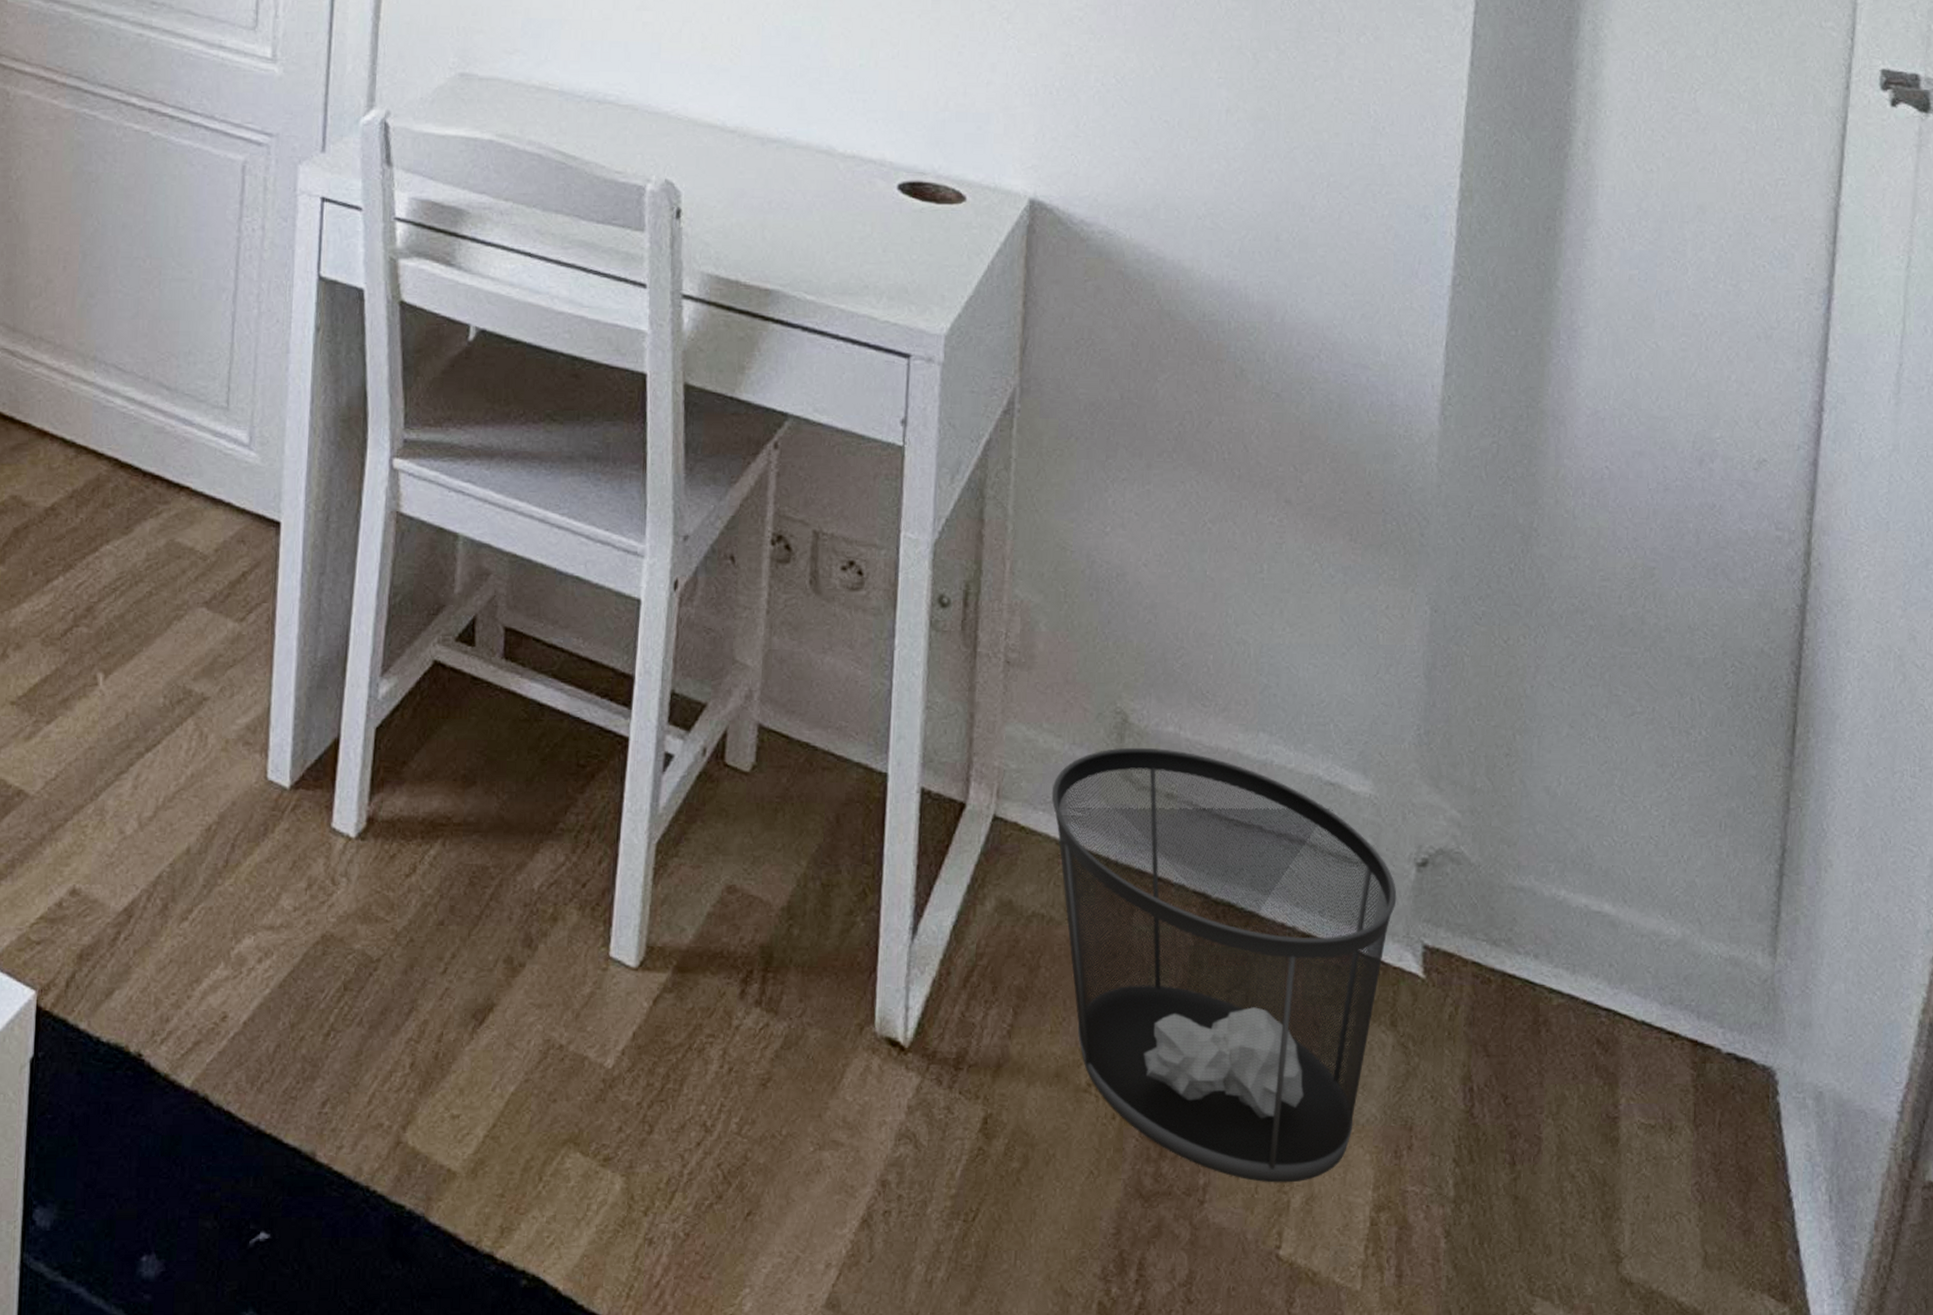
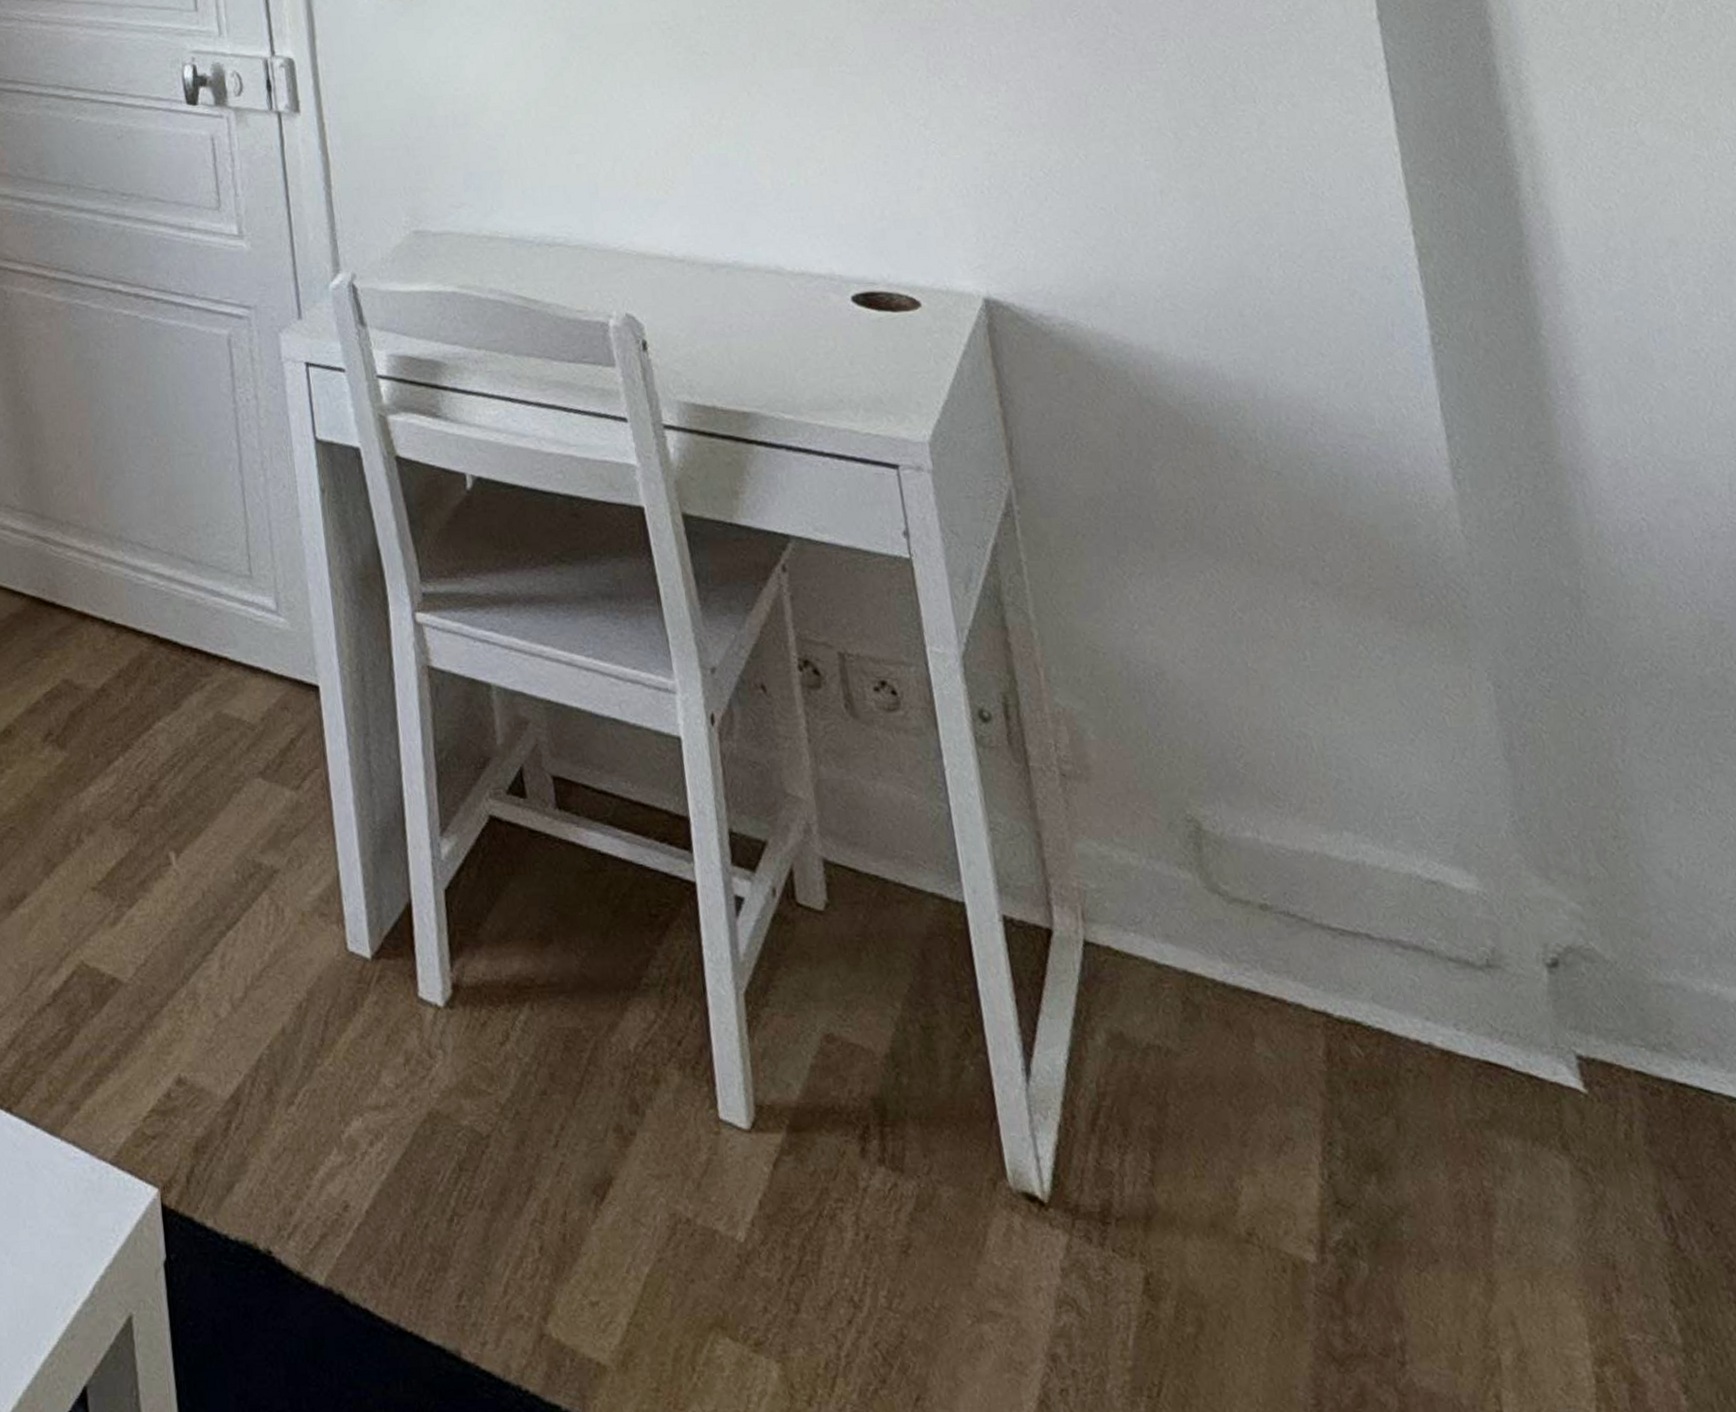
waste bin: present [1051,747,1397,1183] -> none [1138,856,1550,1338]

